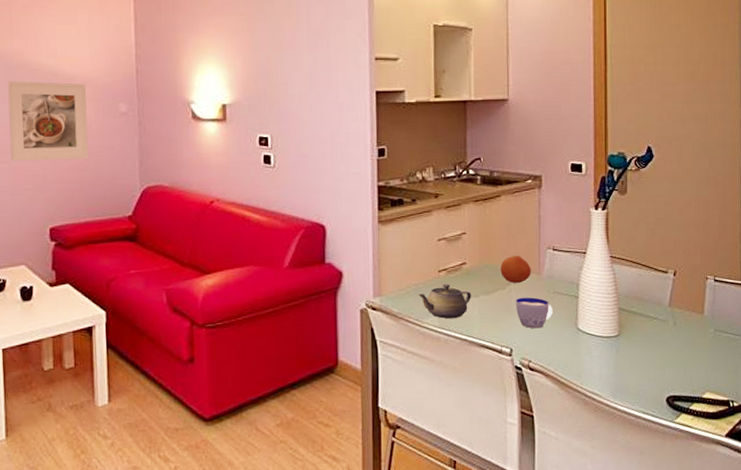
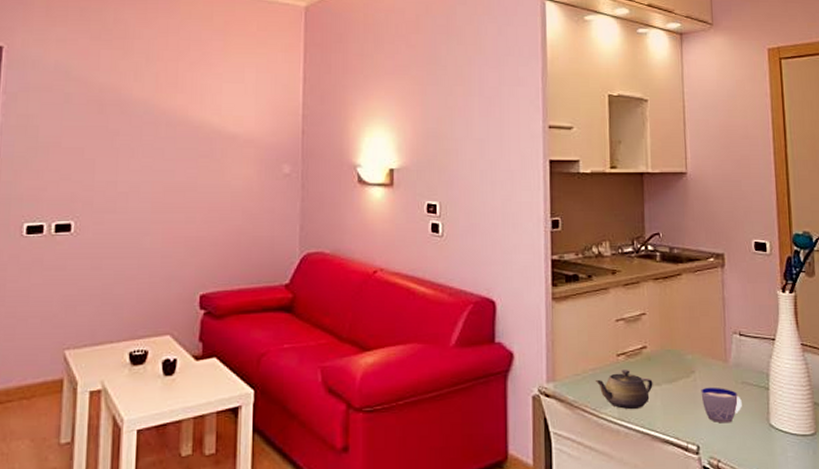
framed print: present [7,81,89,162] -> none [165,138,249,222]
fruit: present [500,255,531,283] -> none [683,339,717,371]

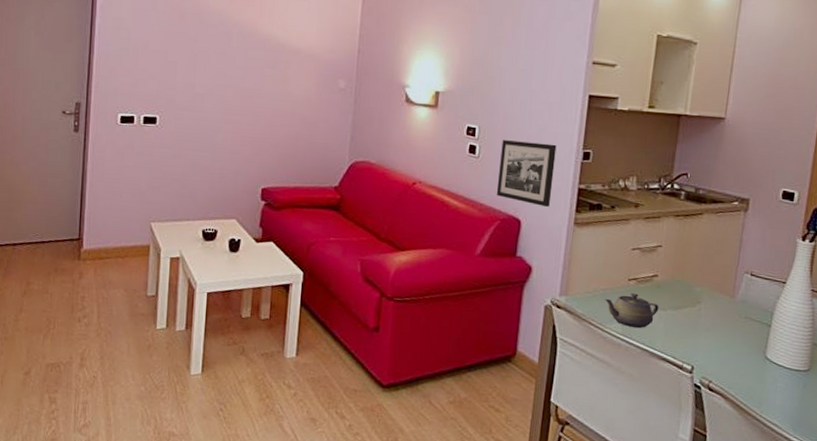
picture frame: none [465,215,525,283] -> present [496,140,557,207]
cup: present [701,387,742,424] -> none [703,317,742,351]

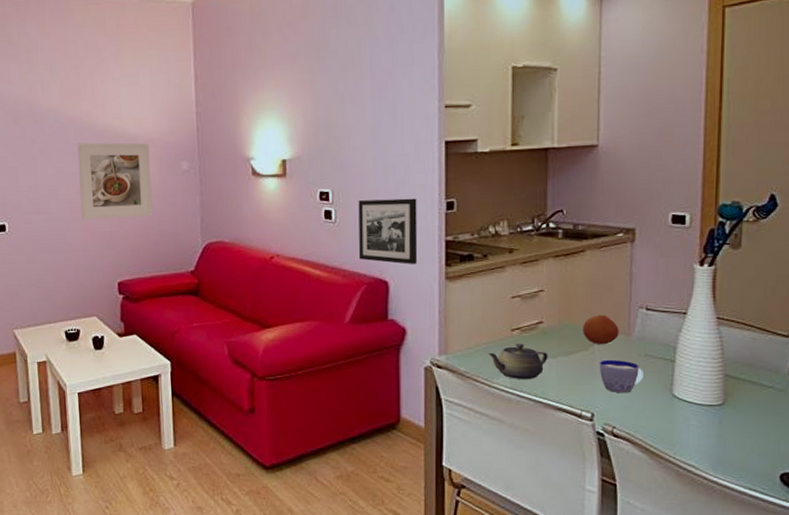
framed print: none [234,48,309,129] -> present [77,143,153,220]
fruit: none [692,274,725,303] -> present [583,314,619,344]
cup: none [703,317,742,351] -> present [599,359,643,393]

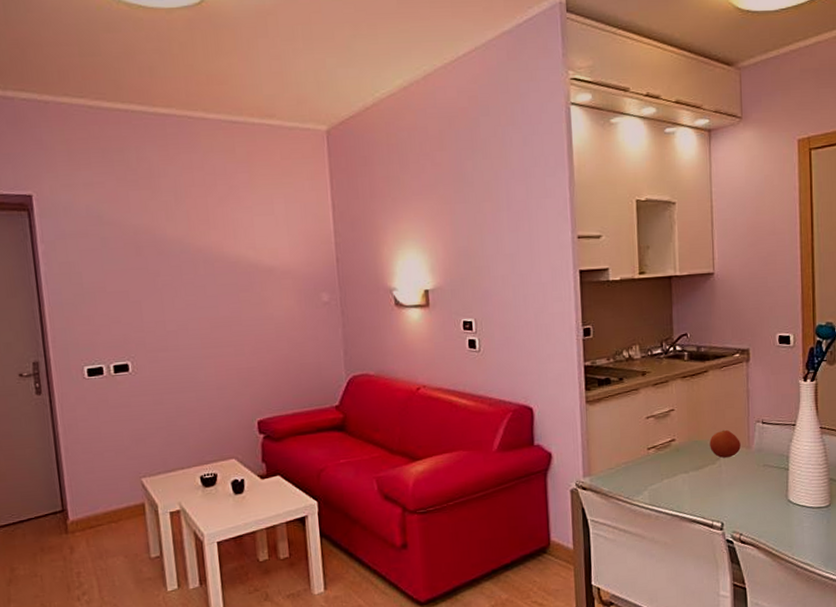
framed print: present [77,143,153,220] -> none [207,274,293,356]
picture frame: present [358,198,418,265] -> none [501,325,559,391]
teapot: present [488,344,548,380] -> none [628,461,681,496]
cup: present [599,359,643,393] -> none [725,471,763,502]

